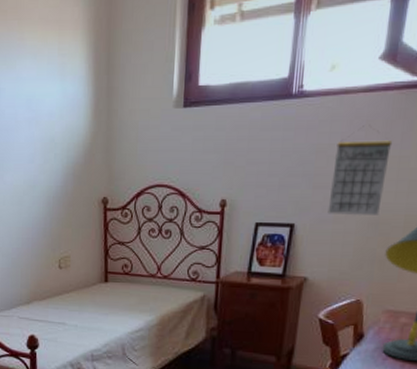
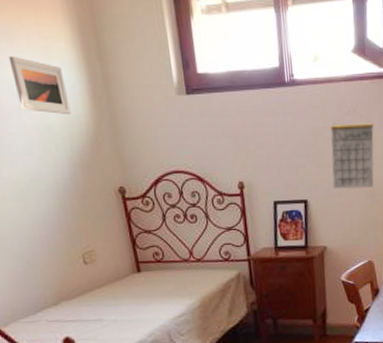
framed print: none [30,72,74,126] -> present [8,56,71,114]

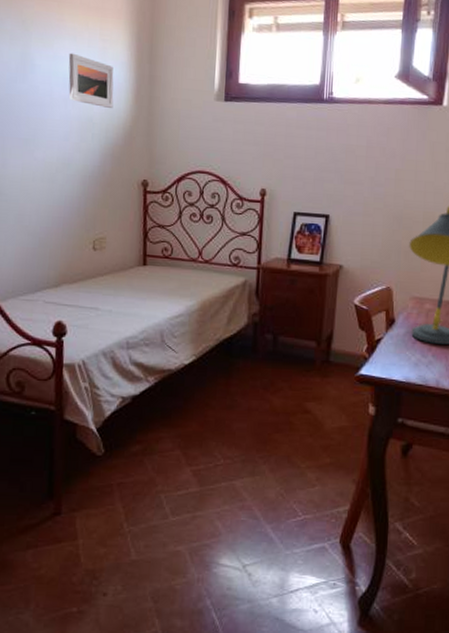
calendar: present [330,111,374,189] -> none [358,132,410,211]

